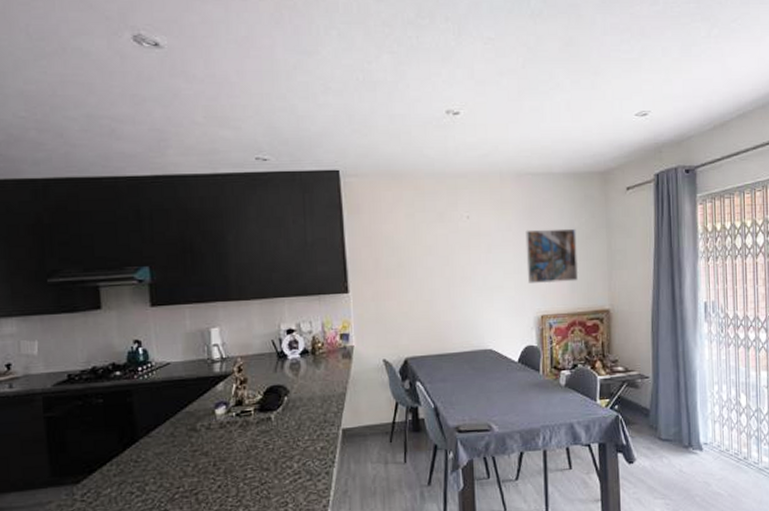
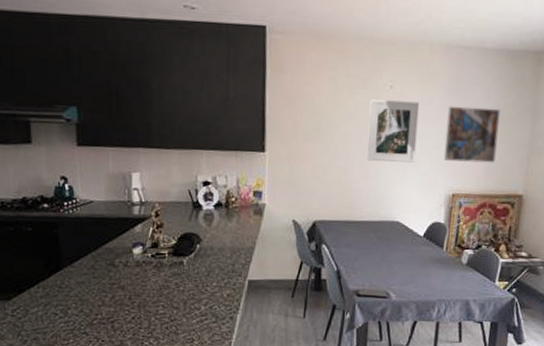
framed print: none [449,229,500,292] -> present [366,99,420,163]

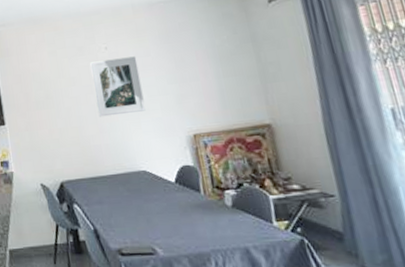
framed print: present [444,106,501,163] -> none [165,46,229,104]

